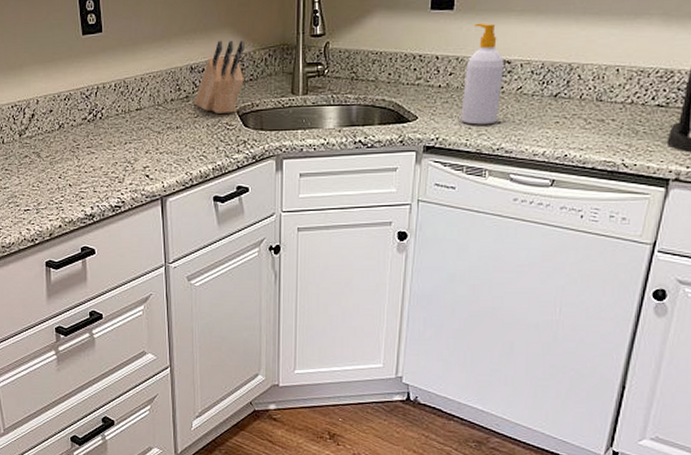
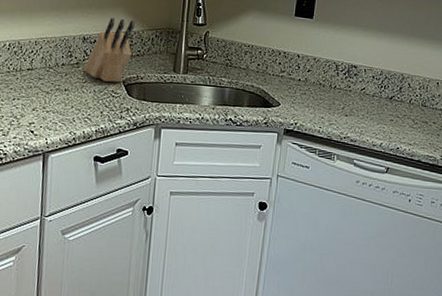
soap bottle: present [460,23,504,125] -> none [315,32,352,116]

